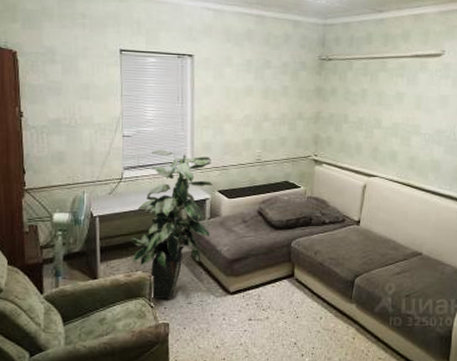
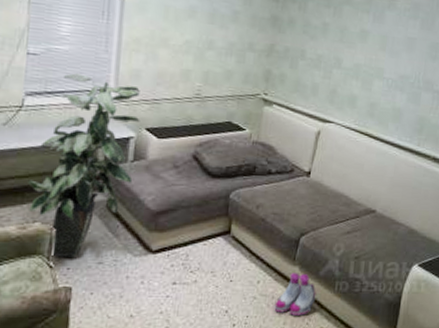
boots: none [336,310,373,347] -> present [274,273,316,316]

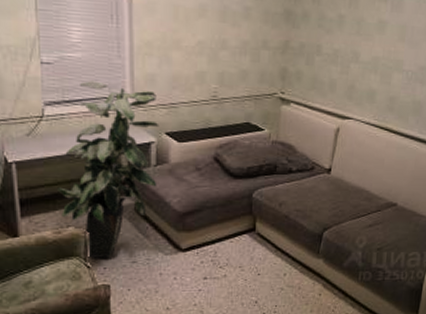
boots: present [274,273,316,316] -> none [301,265,341,304]

